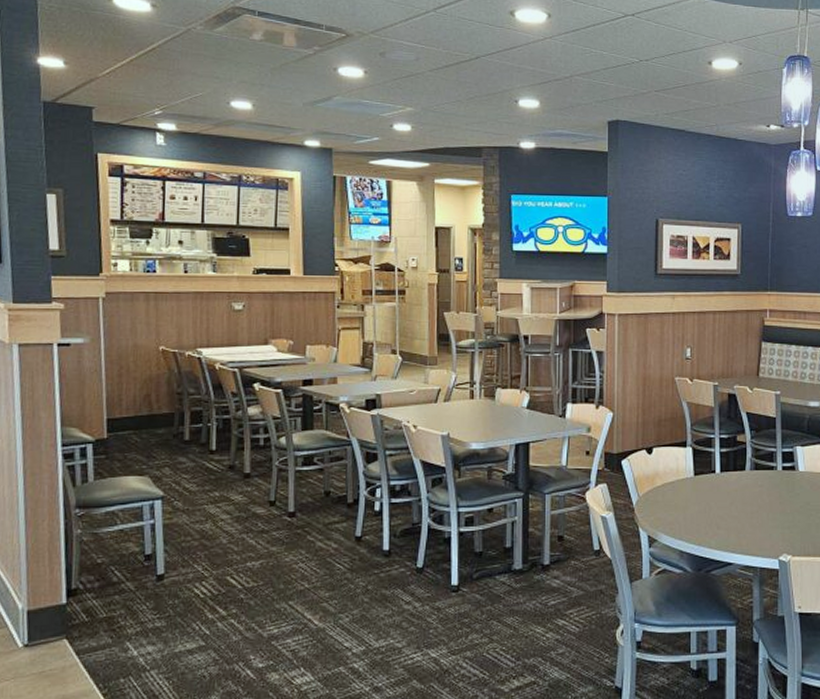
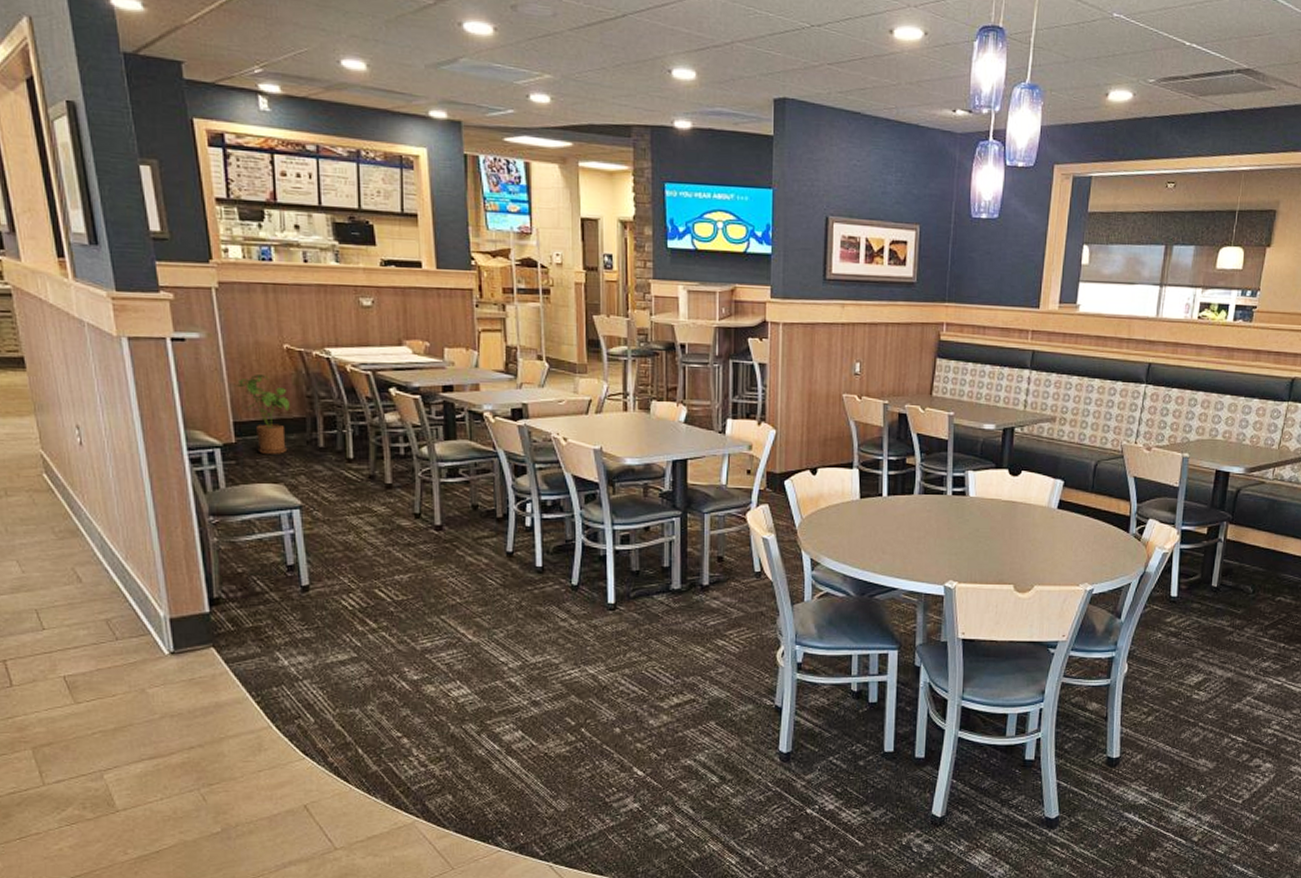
house plant: none [112,373,161,448] -> present [236,373,290,454]

